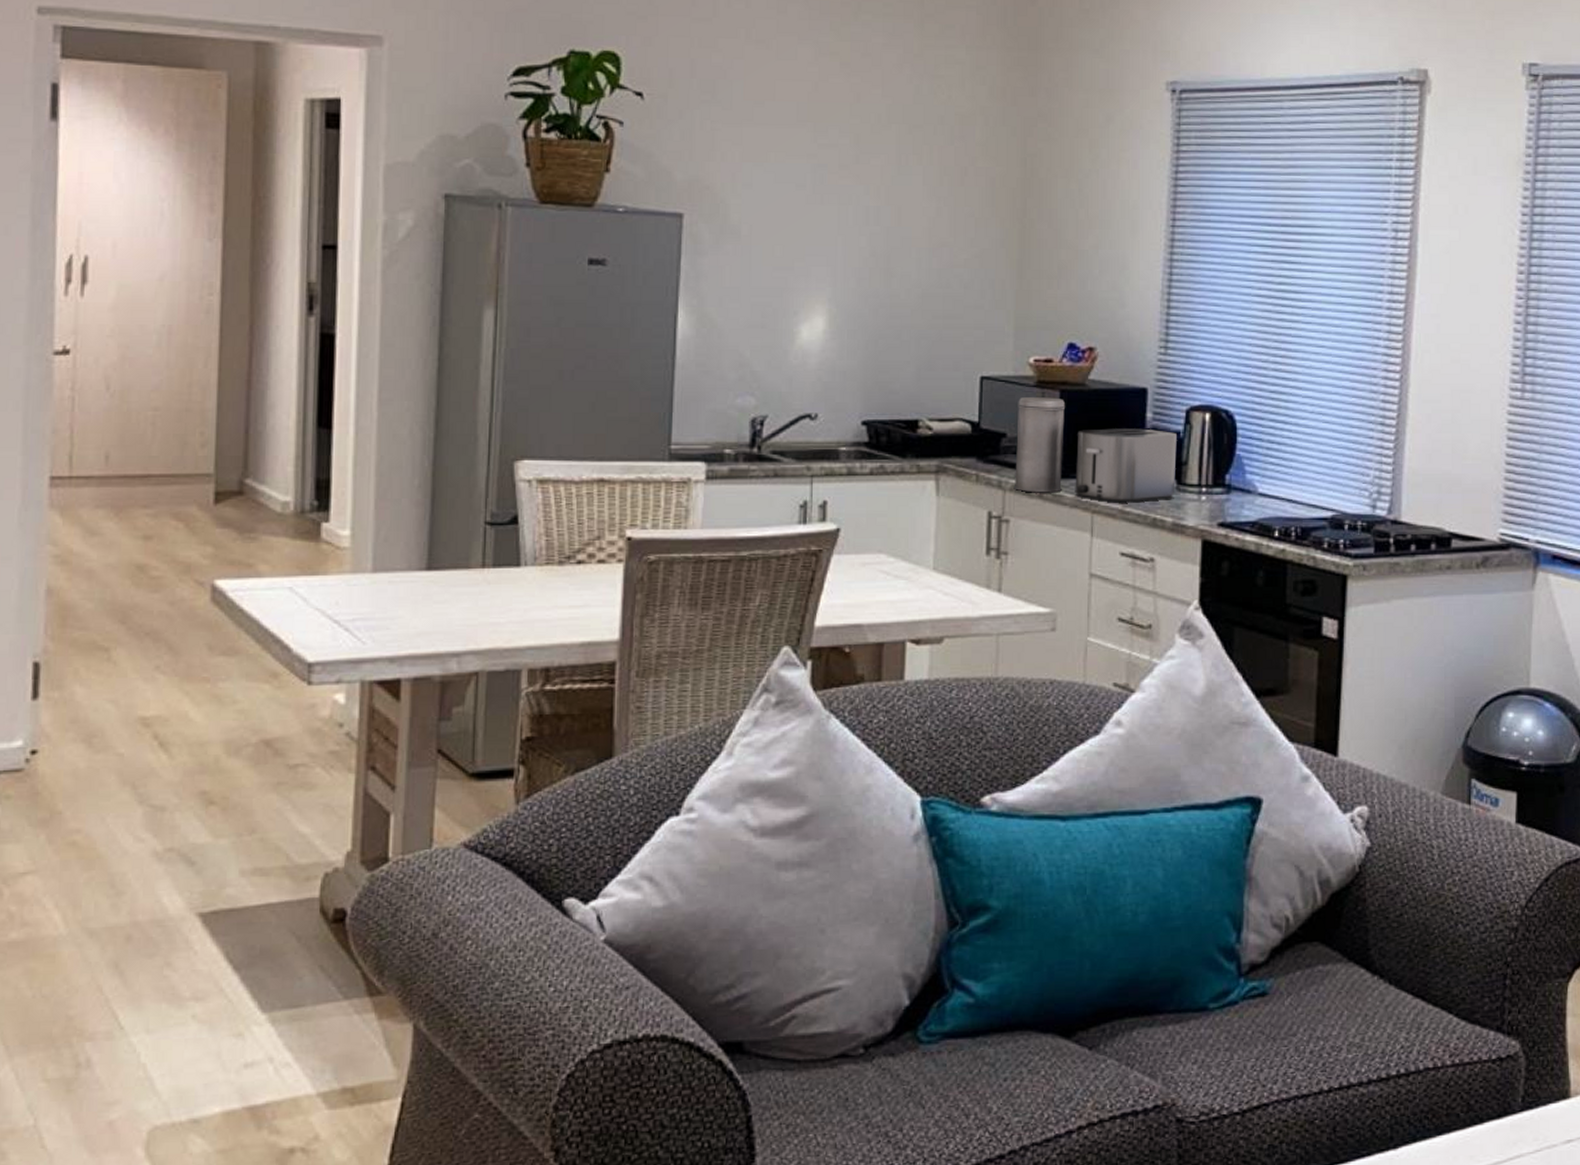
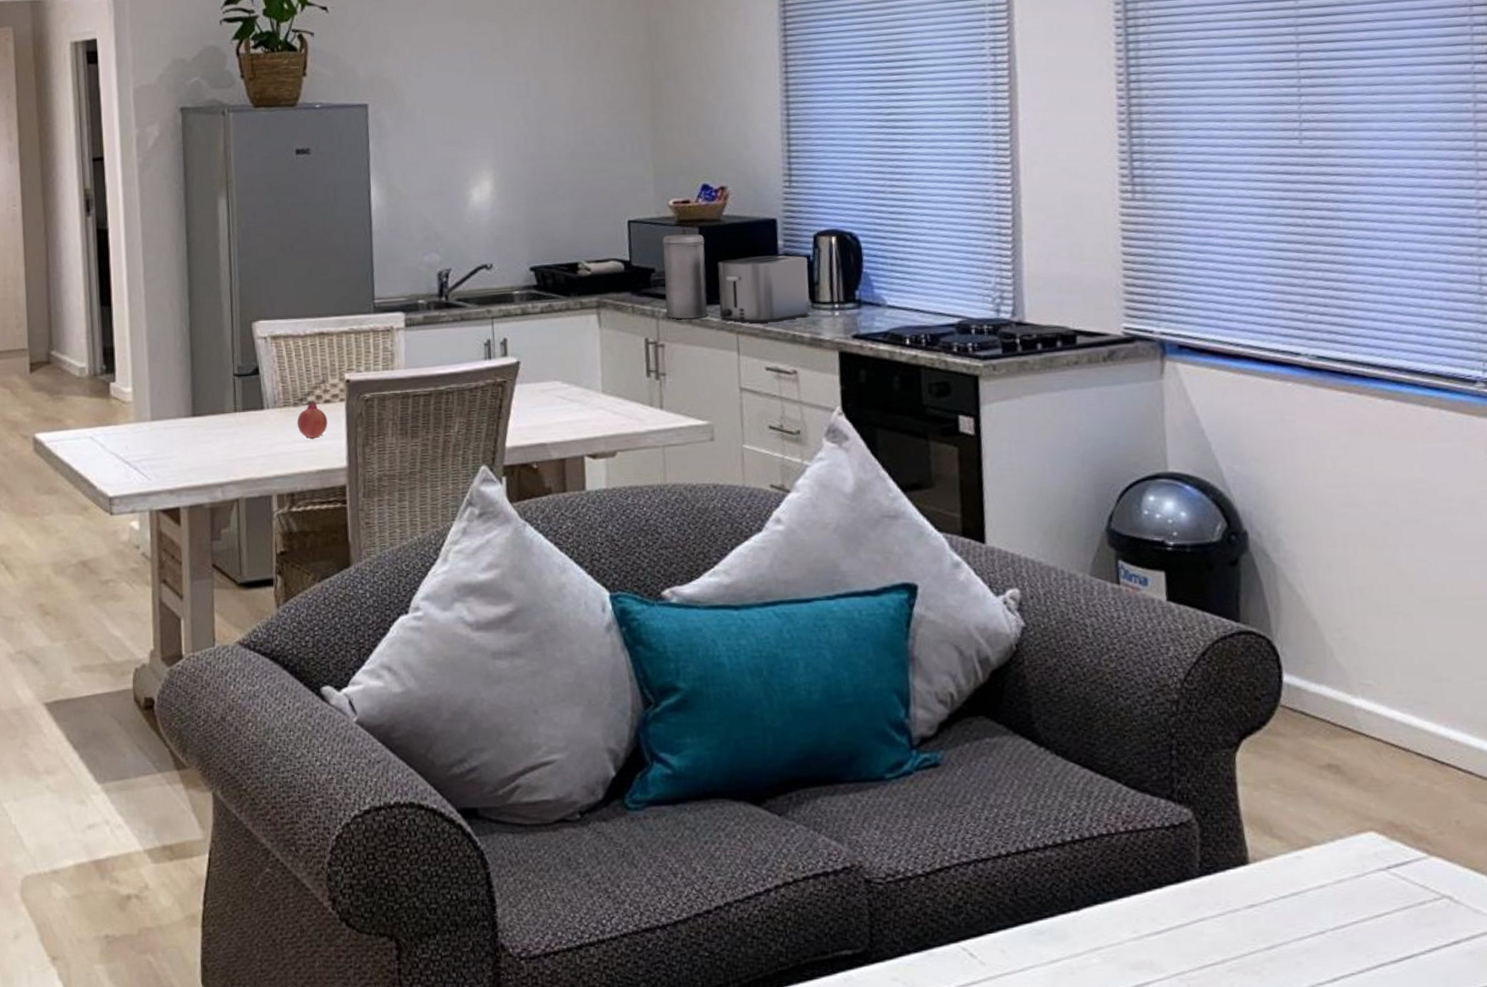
fruit: none [561,559,600,605] -> present [297,401,328,439]

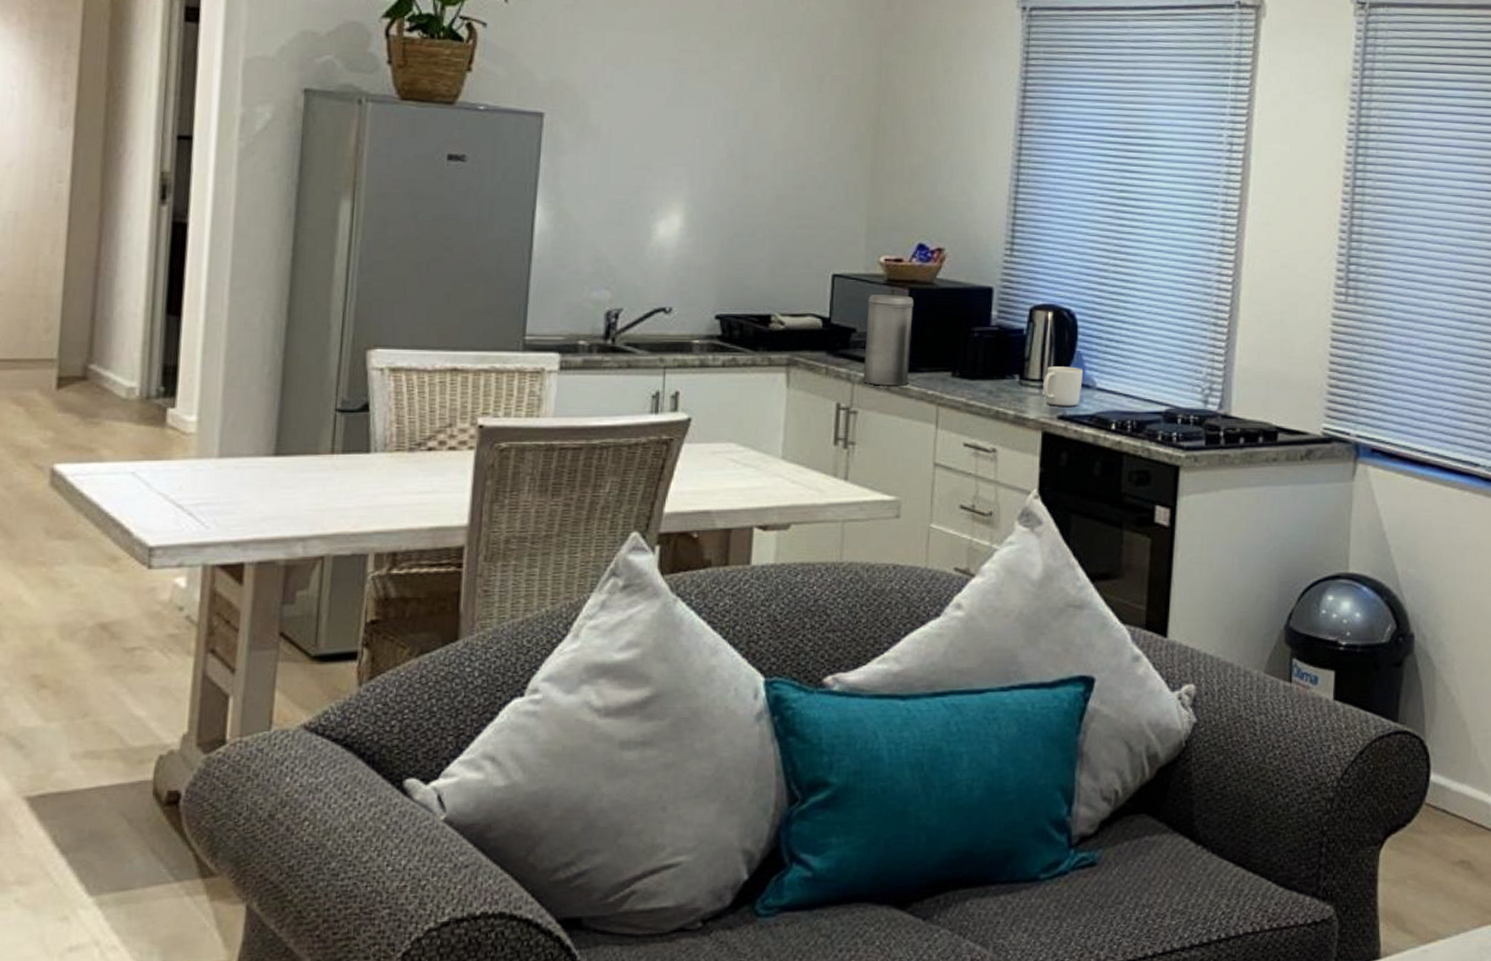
fruit: present [297,401,328,439] -> none [410,446,450,491]
toaster: present [717,255,810,324] -> none [921,325,1020,397]
mug: none [834,287,873,326] -> present [1042,366,1083,406]

